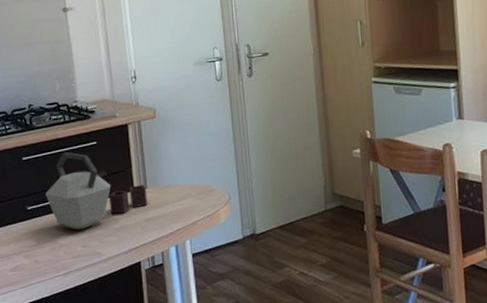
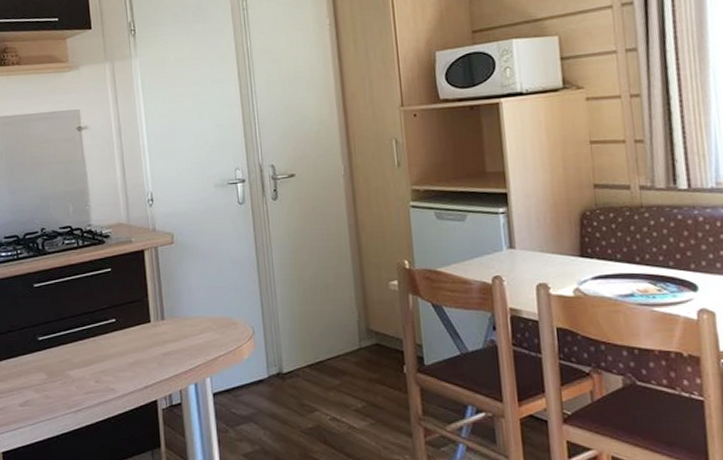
kettle: present [46,151,148,230] -> none [57,278,165,364]

